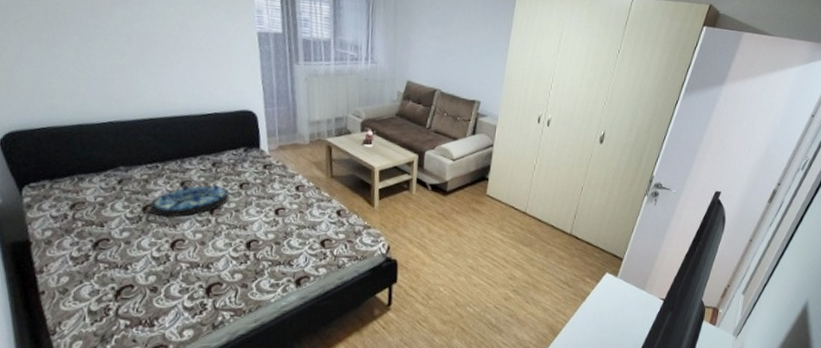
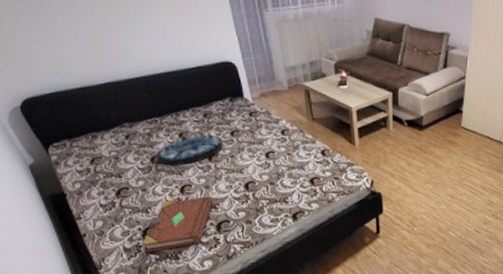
book: none [112,254,207,317] -> present [142,197,213,252]

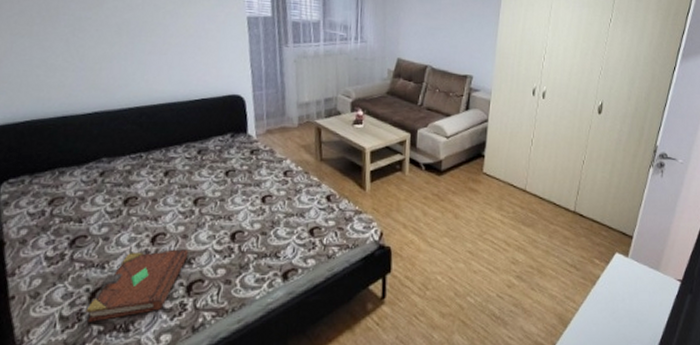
serving tray: present [156,134,224,166] -> none [131,173,215,210]

